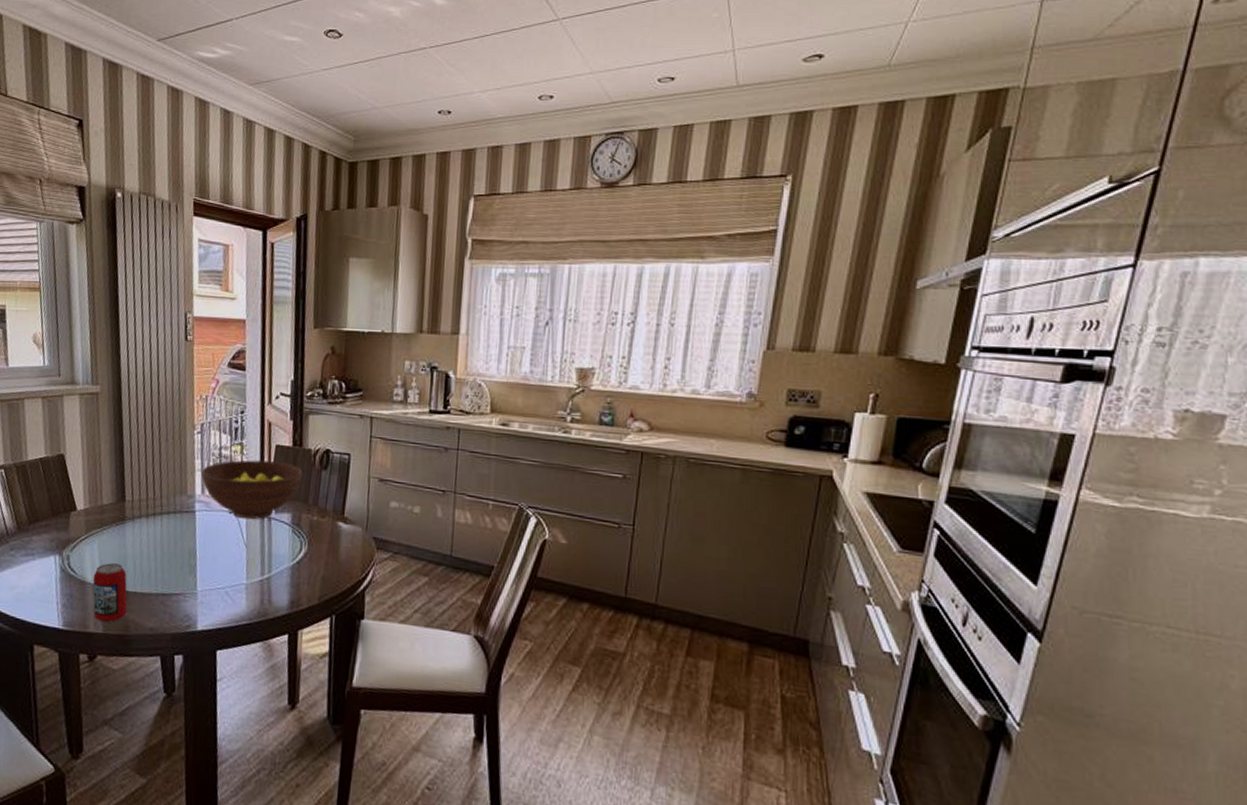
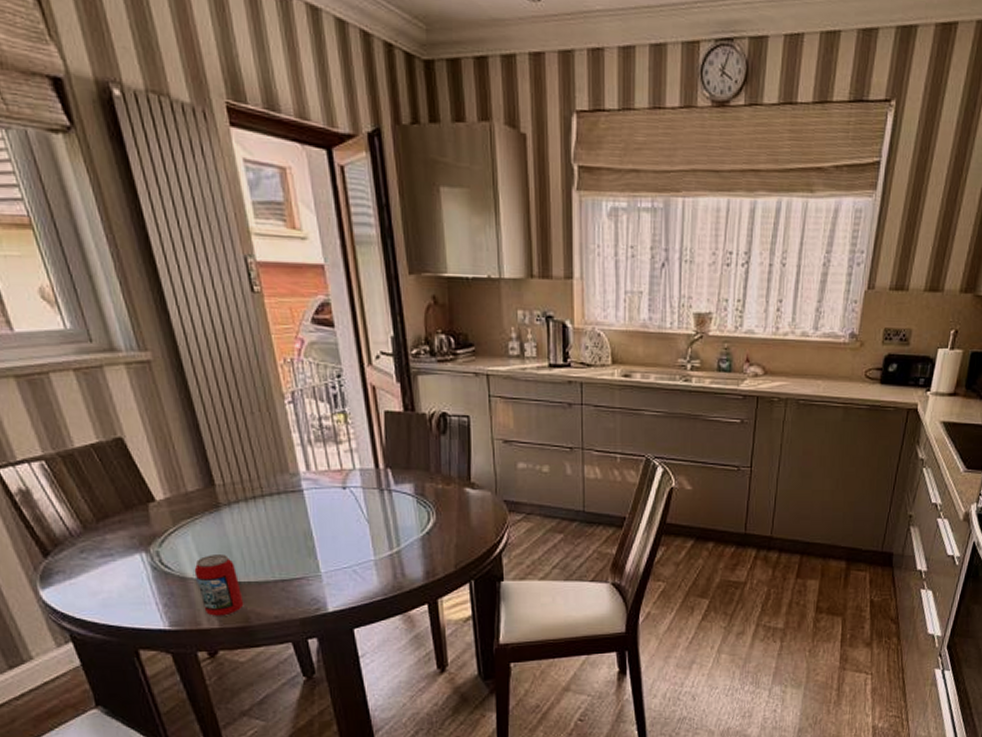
fruit bowl: present [201,460,303,520] -> none [302,429,420,494]

